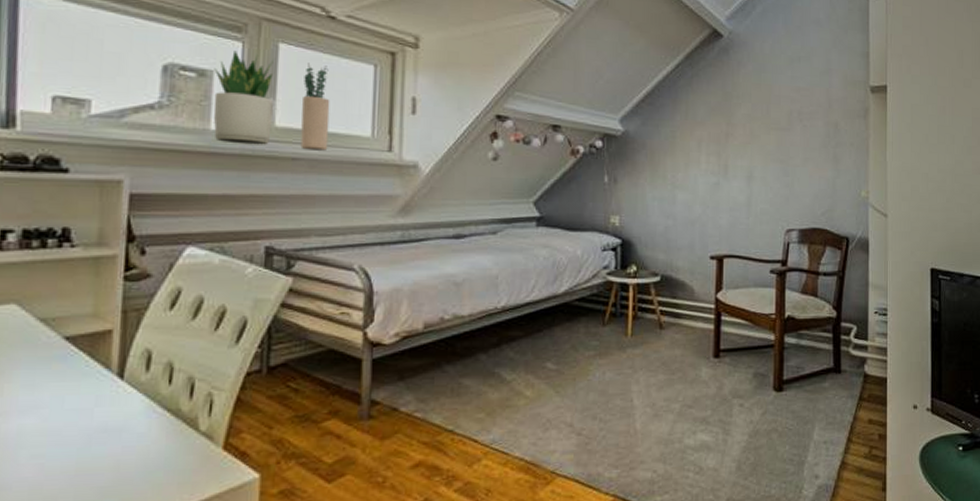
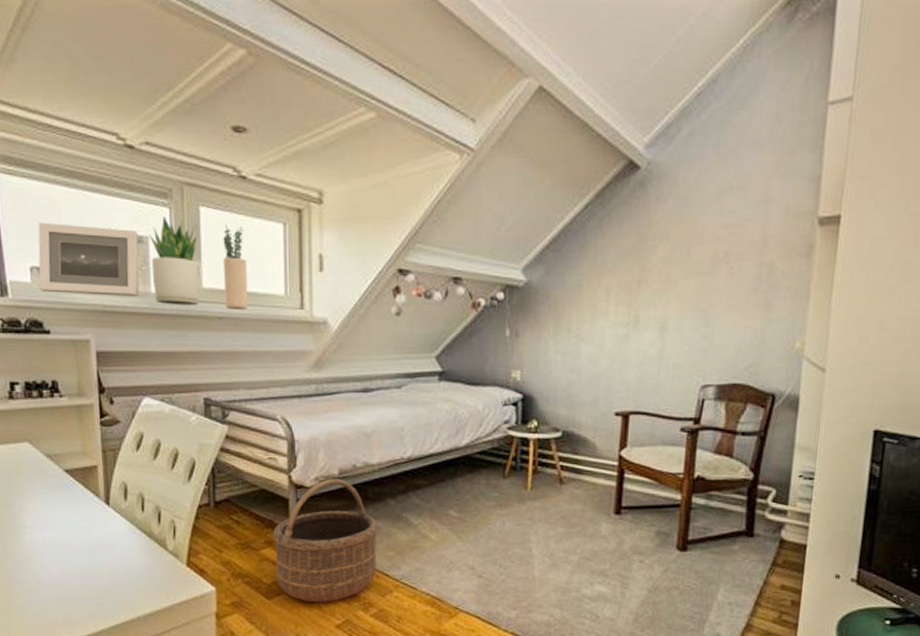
picture frame: none [61,47,200,133] -> present [38,222,139,296]
basket: none [340,334,466,481] -> present [273,479,378,602]

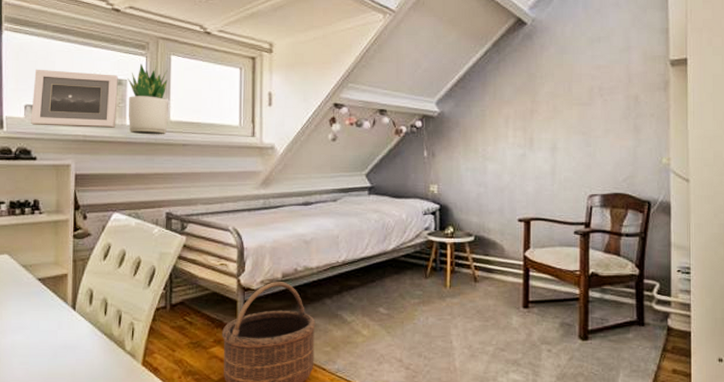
vase: present [223,225,248,310] -> none [188,70,209,138]

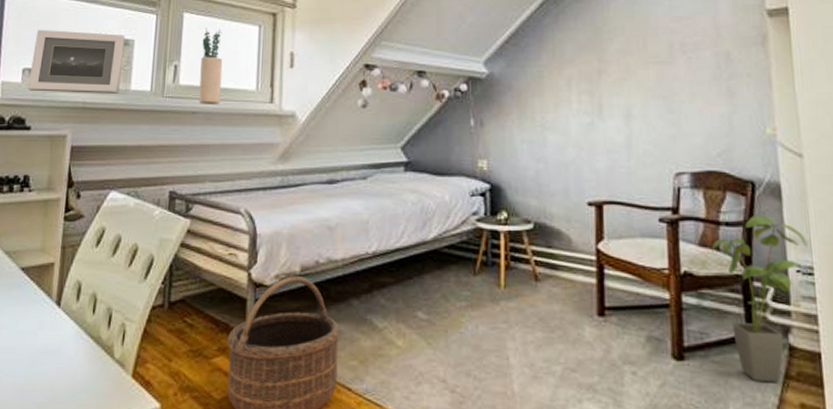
planter: present [127,64,168,135] -> none [133,22,179,101]
vase: none [188,70,209,138] -> present [199,28,223,104]
house plant: none [614,227,687,355] -> present [711,214,807,383]

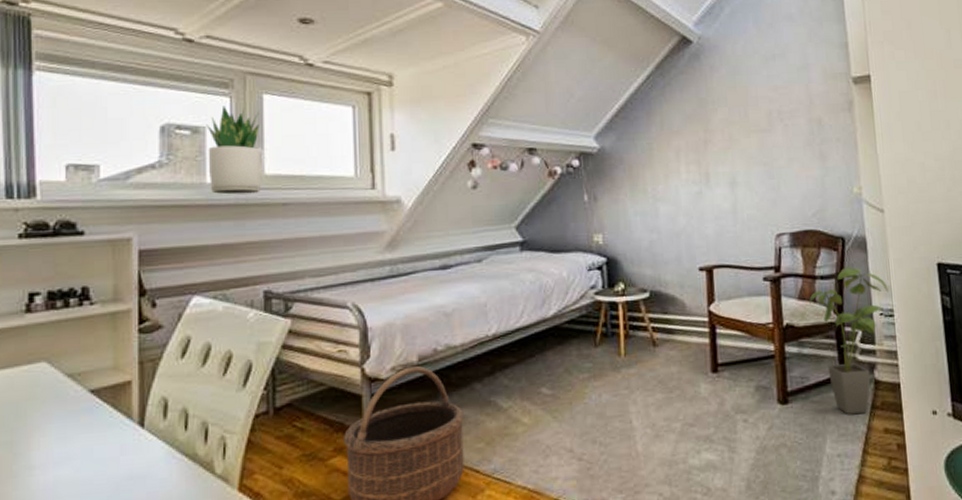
picture frame: present [28,29,125,93] -> none [75,118,194,191]
planter: none [133,22,179,101] -> present [206,106,262,195]
vase: present [199,28,223,104] -> none [288,110,315,195]

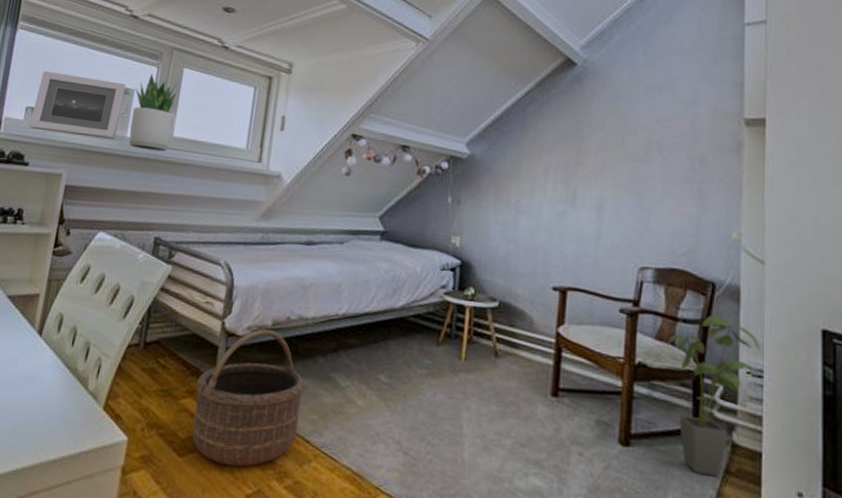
picture frame: none [75,118,194,191] -> present [29,70,126,139]

